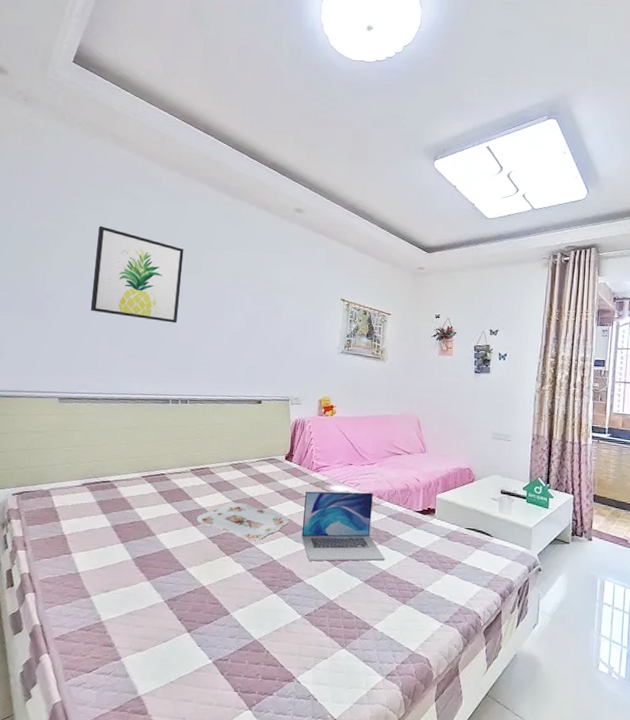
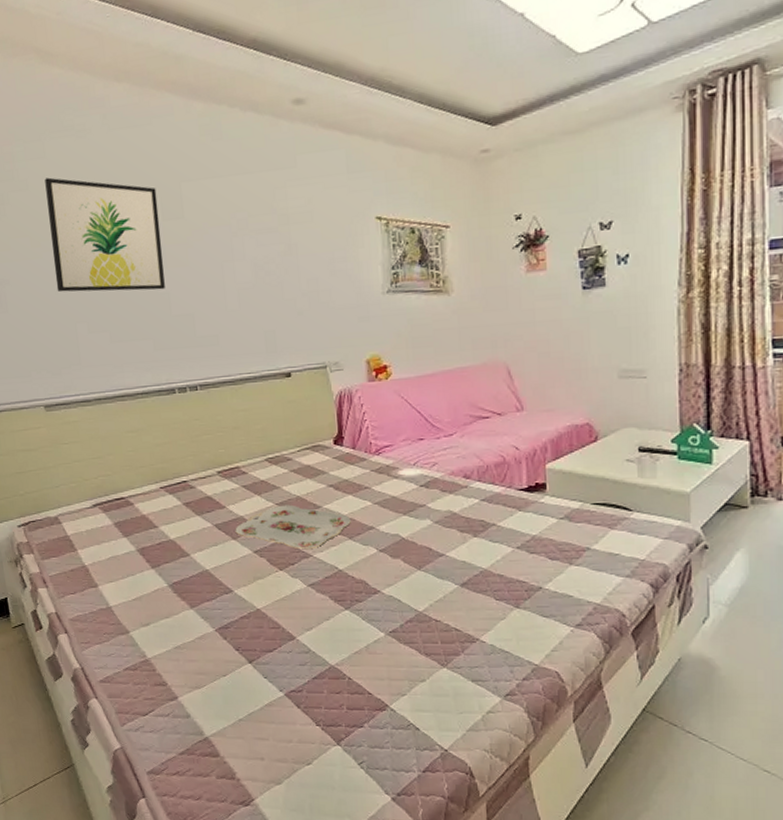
laptop: present [301,491,386,562] -> none [367,472,485,566]

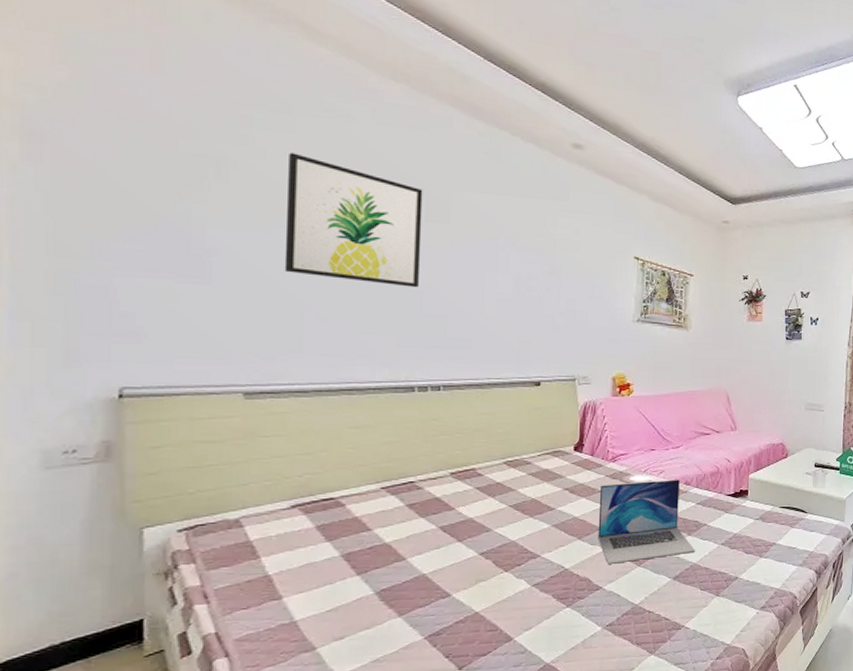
serving tray: present [235,504,351,549] -> none [462,506,582,550]
laptop: none [367,472,485,566] -> present [598,479,696,564]

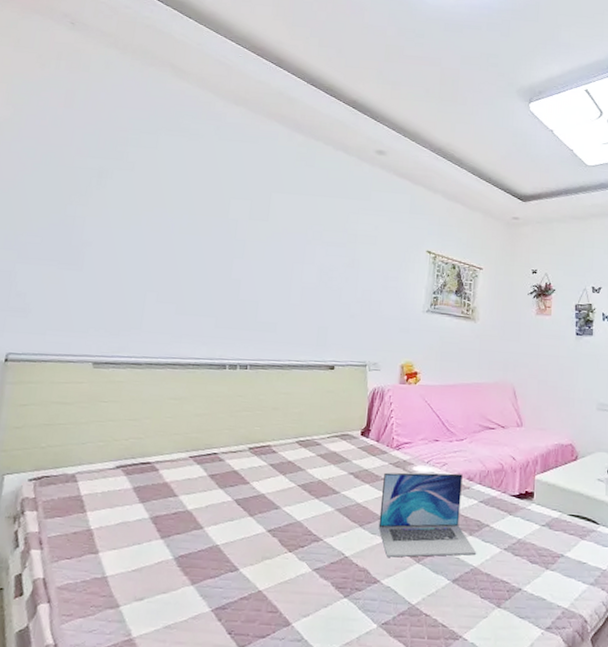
wall art: present [284,152,423,288] -> none [136,164,249,276]

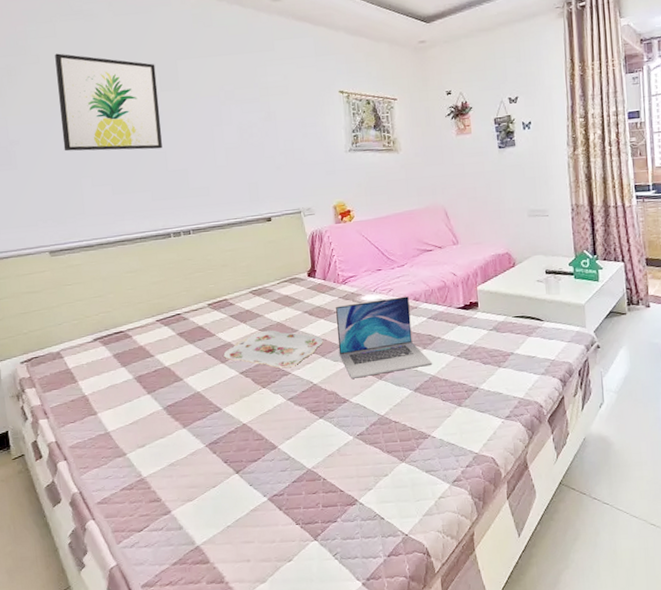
wall art: none [136,164,249,276] -> present [55,53,162,152]
serving tray: none [253,487,364,533] -> present [223,330,323,368]

